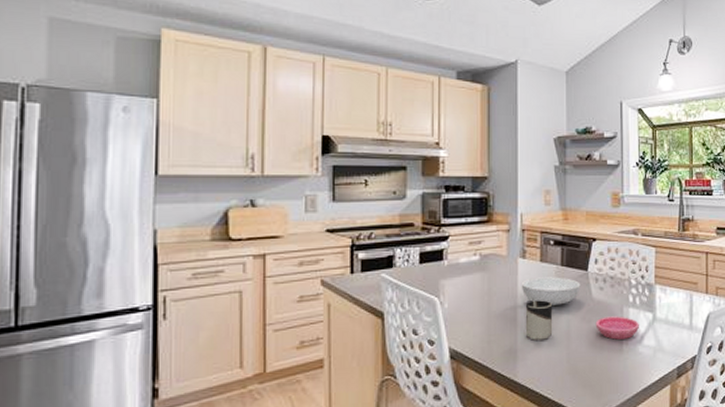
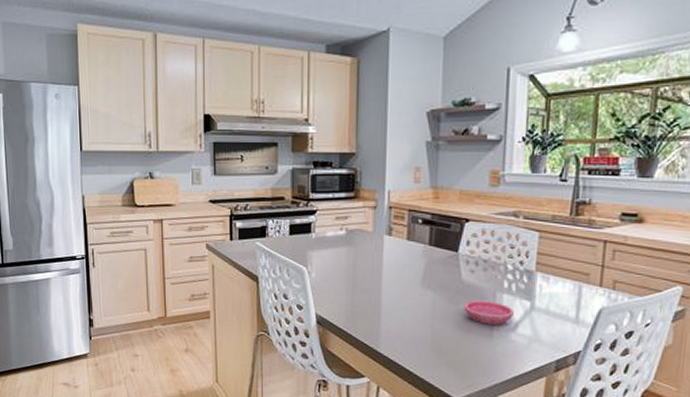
serving bowl: present [521,277,581,307] -> none [386,255,449,285]
cup: present [525,300,553,340] -> none [389,277,419,316]

